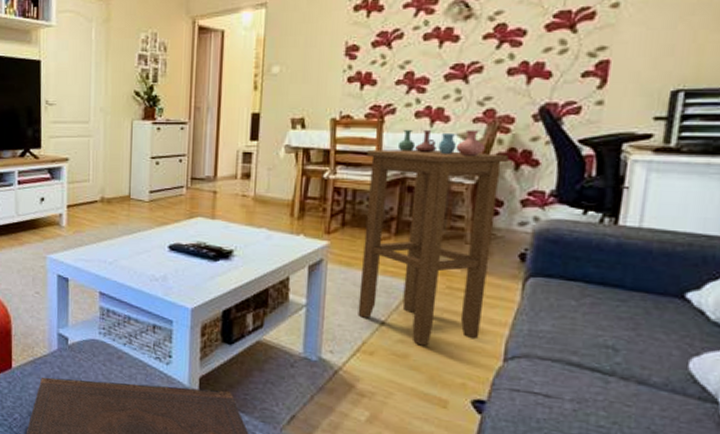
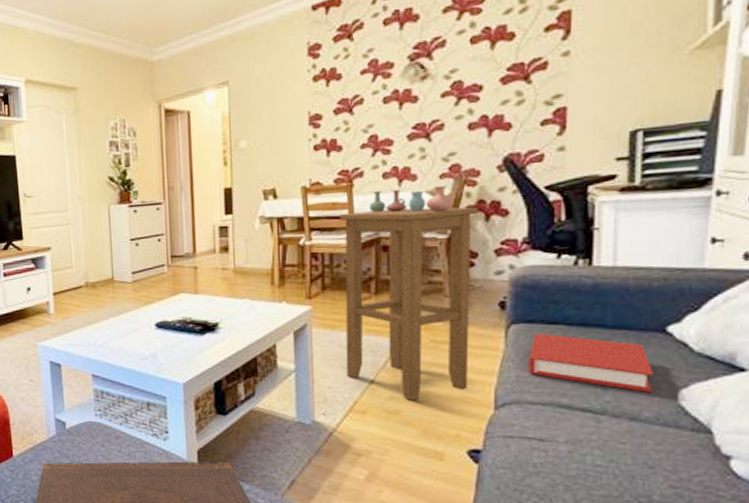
book: none [542,288,668,358] -> present [529,333,654,392]

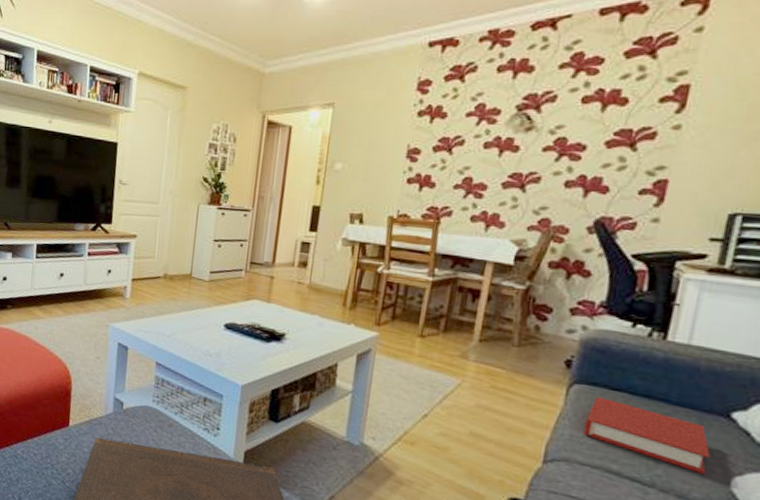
stool: present [340,207,479,401] -> none [401,248,561,441]
vase: present [368,185,454,213] -> none [451,232,538,263]

